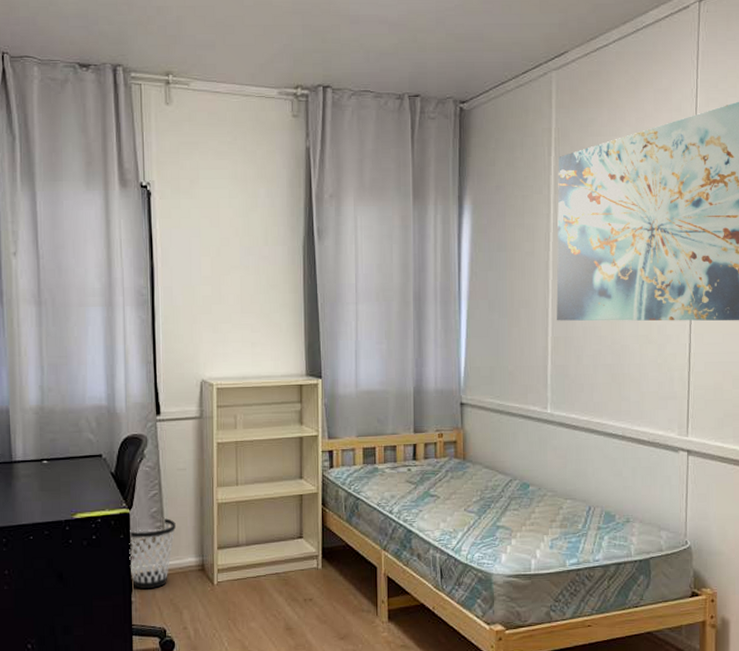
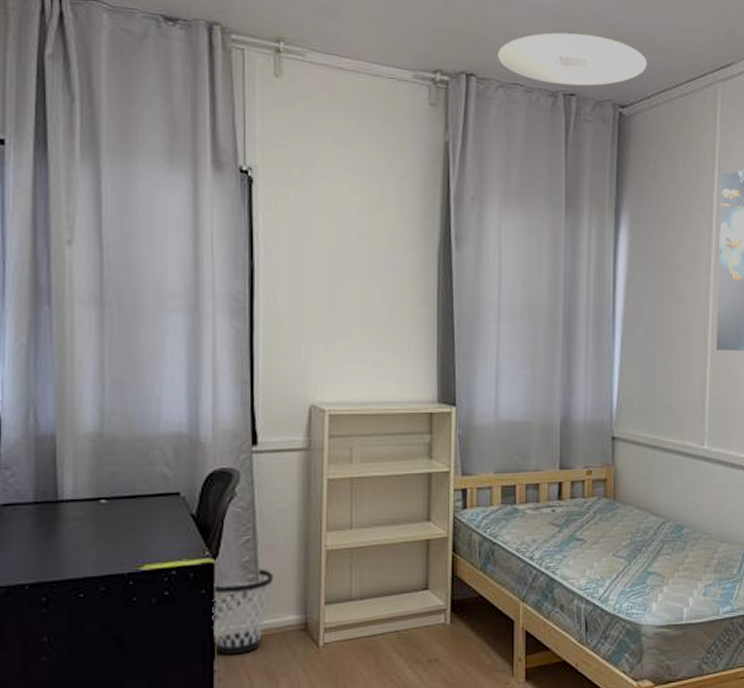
ceiling light: none [350,40,485,87] -> present [497,32,648,86]

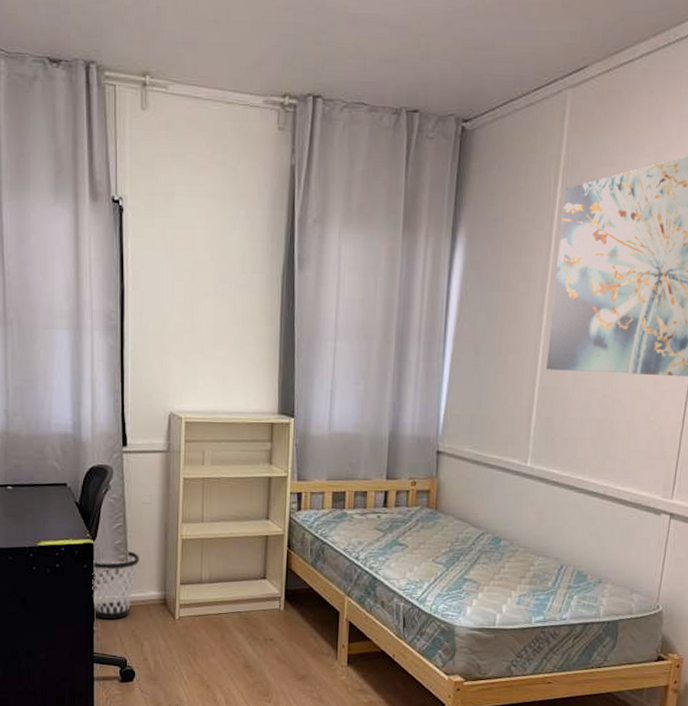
ceiling light: present [497,32,648,86] -> none [344,46,494,102]

